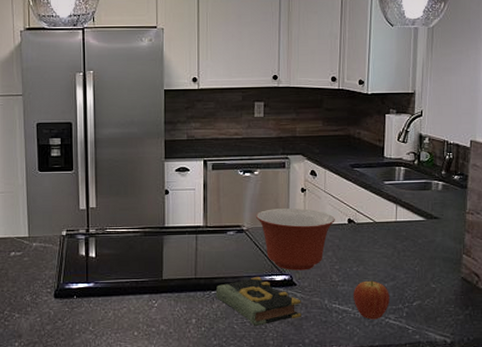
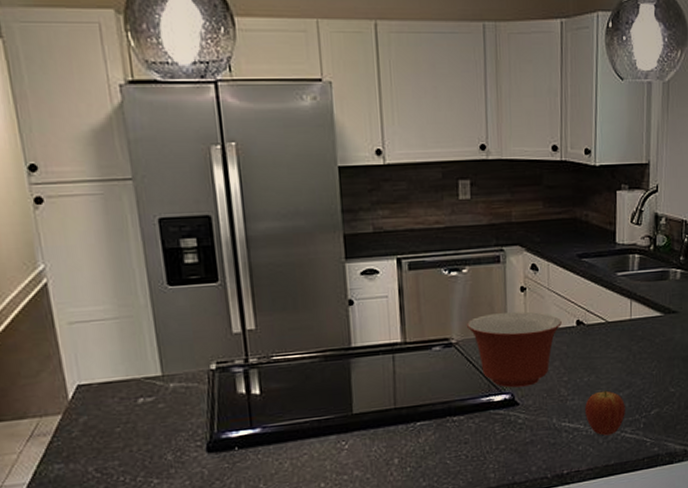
book: present [215,277,301,327] -> none [421,399,526,459]

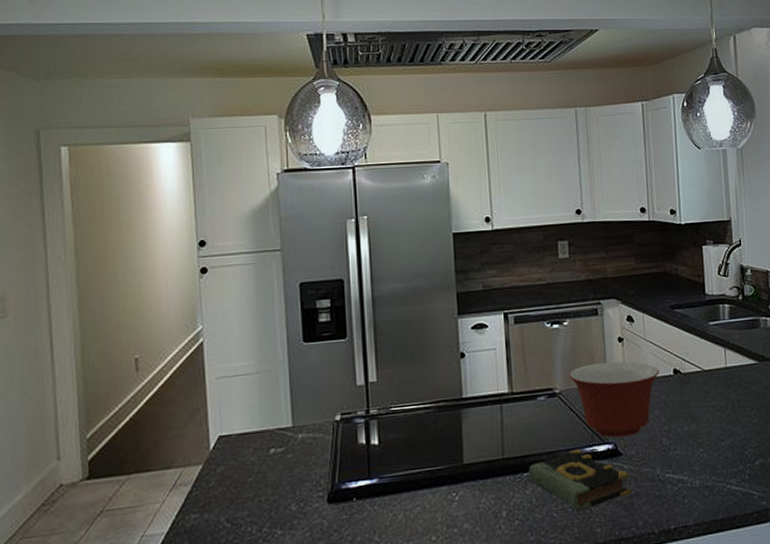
book: none [421,399,526,459] -> present [528,449,631,513]
fruit: present [585,390,625,436] -> none [688,440,729,488]

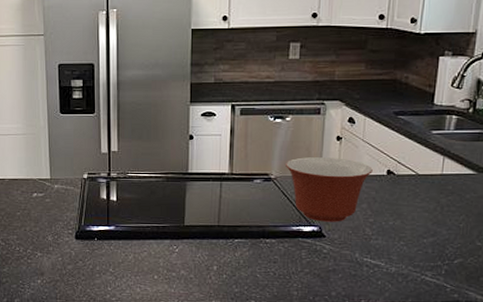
book: present [528,449,631,513] -> none [239,227,330,277]

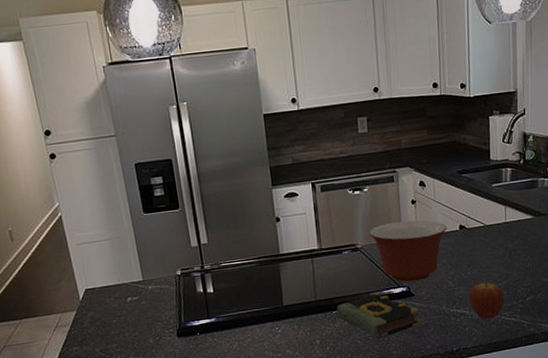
book: none [239,227,330,277] -> present [336,292,422,340]
fruit: none [387,235,428,276] -> present [469,282,504,319]

